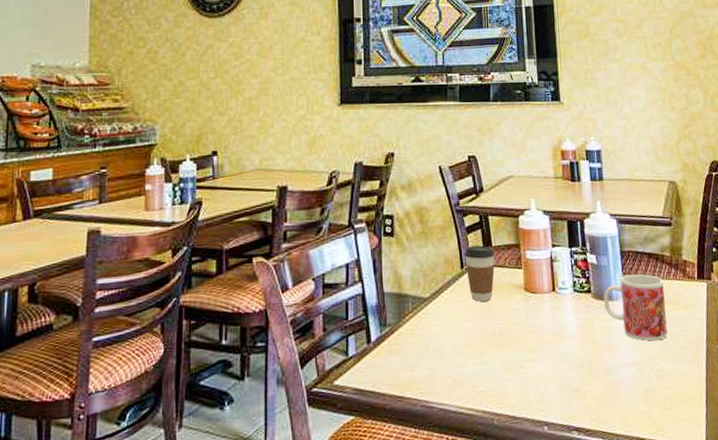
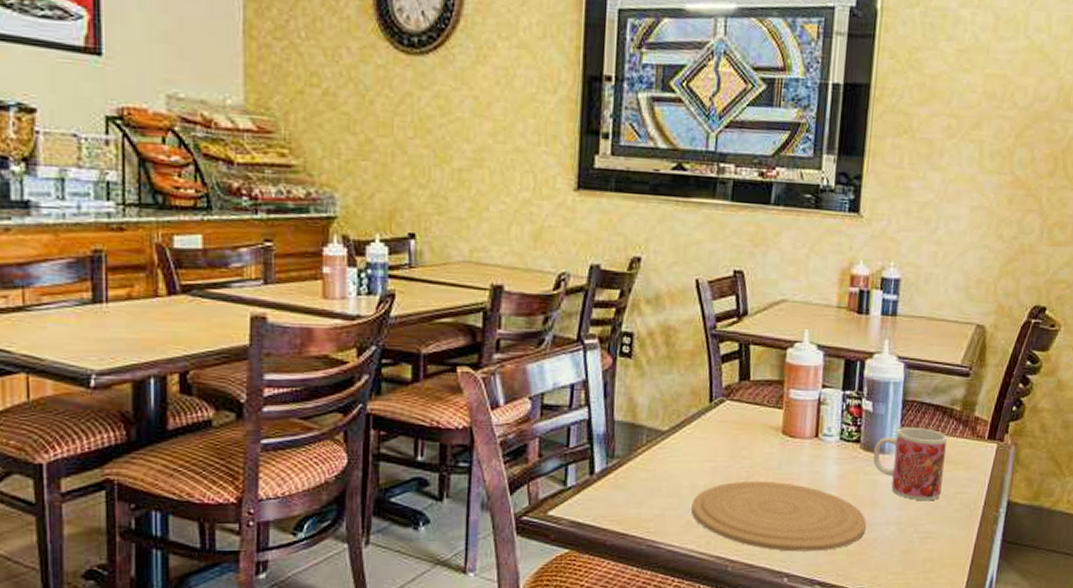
plate: none [456,335,609,401] -> present [691,480,866,552]
coffee cup: present [464,245,495,302] -> none [715,378,753,441]

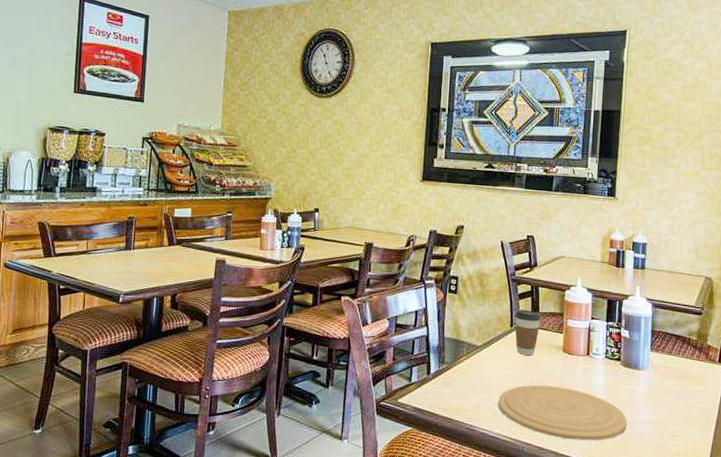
coffee cup: none [715,378,753,441] -> present [514,310,541,355]
mug: present [872,426,947,501] -> none [630,350,687,407]

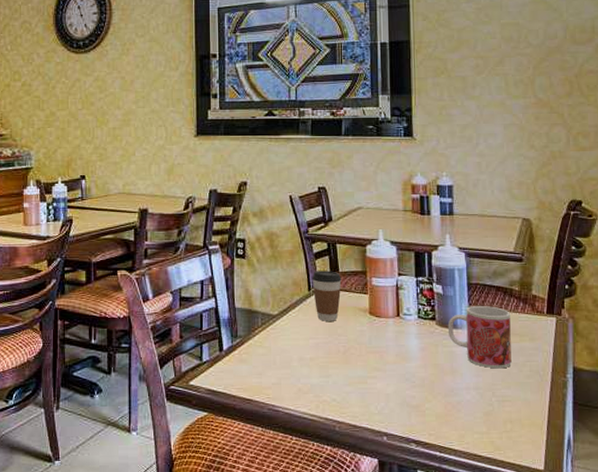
plate: present [498,385,627,441] -> none [301,354,449,414]
mug: none [630,350,687,407] -> present [447,305,512,369]

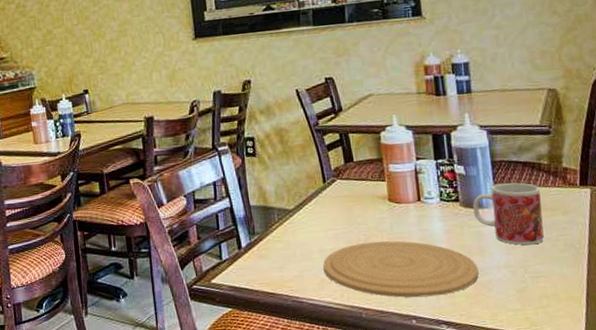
plate: none [301,354,449,414] -> present [323,241,479,298]
coffee cup: present [312,271,342,321] -> none [326,161,357,212]

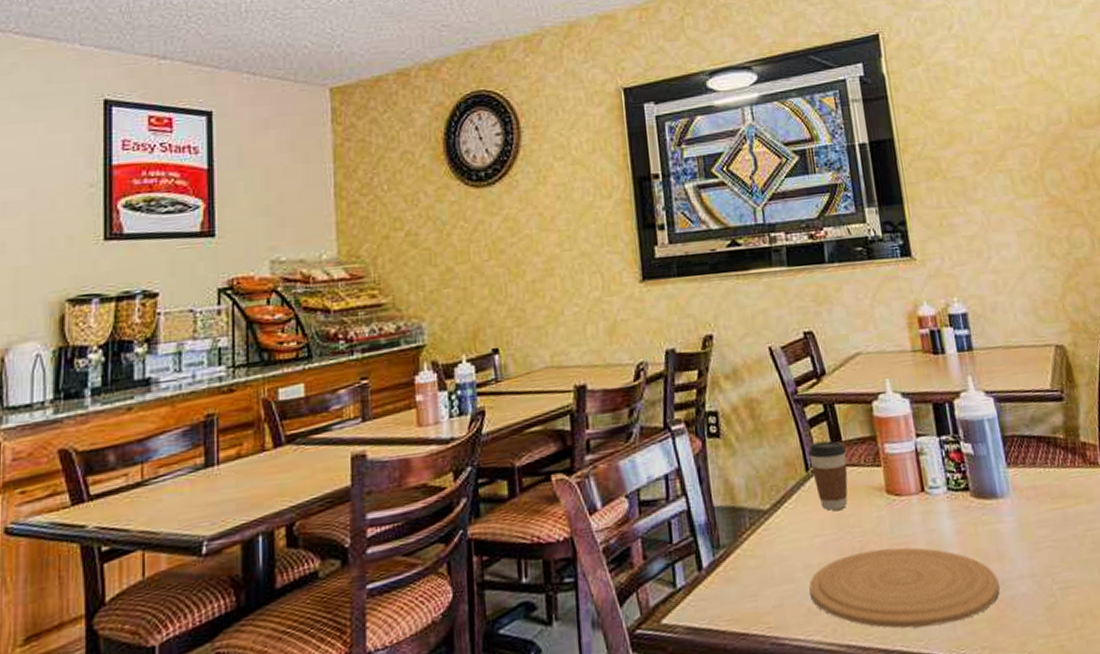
coffee cup: none [326,161,357,212] -> present [808,440,848,511]
mug: present [472,182,544,245] -> none [985,463,1070,546]

